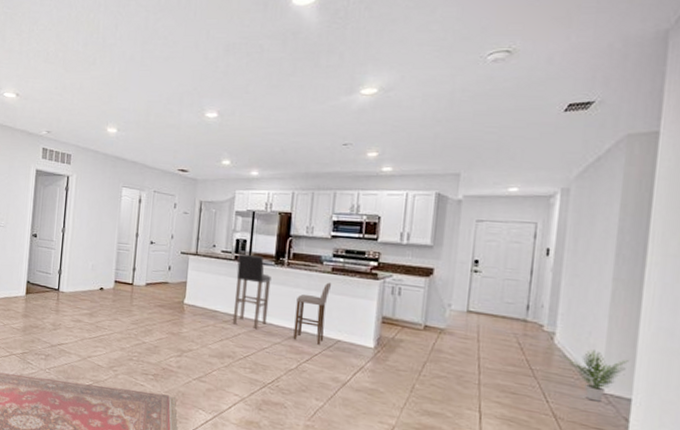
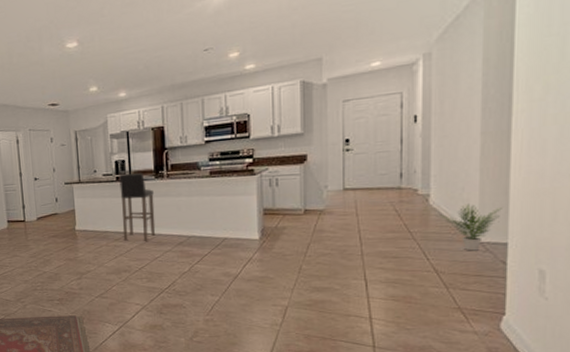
bar stool: present [293,282,332,345] -> none [180,186,212,246]

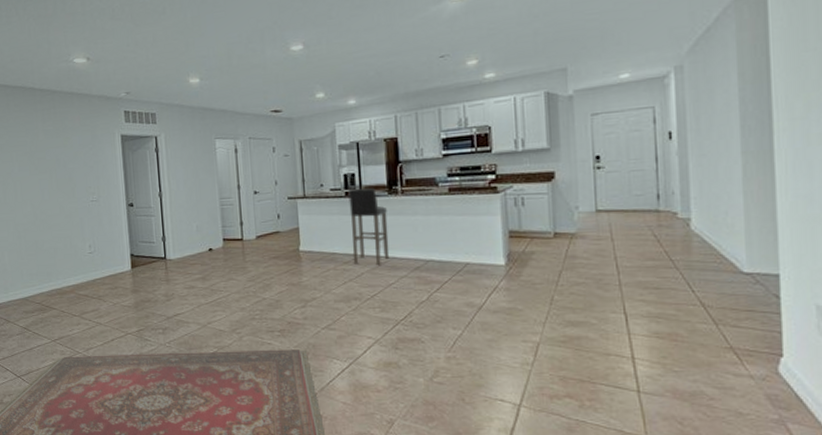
potted plant: present [439,204,502,251] -> none [703,230,770,283]

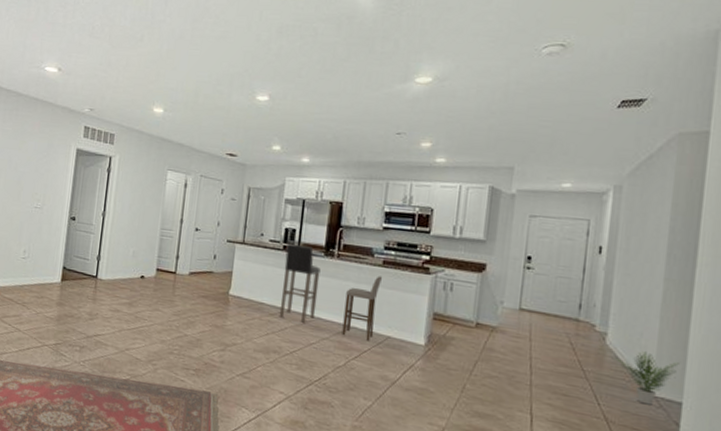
bar stool: none [417,204,452,271] -> present [342,276,383,341]
potted plant: none [703,230,770,283] -> present [615,351,679,406]

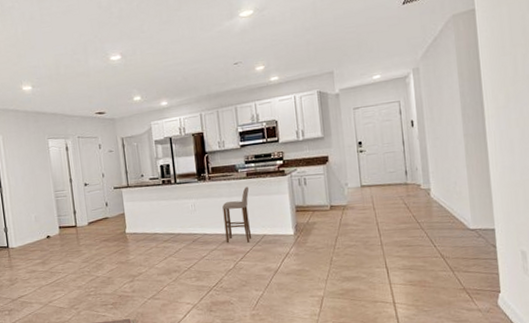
bar stool: present [279,244,321,323] -> none [165,176,202,242]
potted plant: present [615,351,679,406] -> none [440,196,487,237]

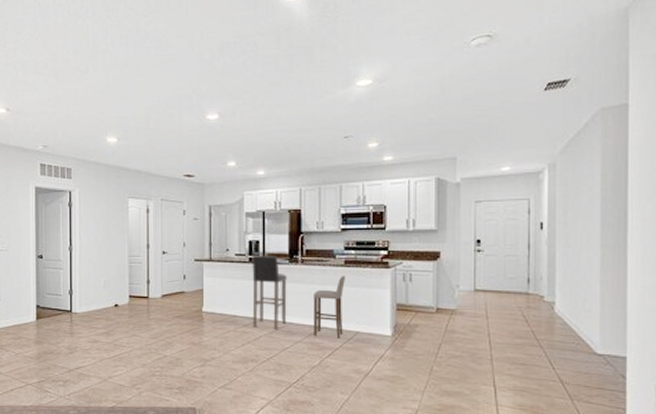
bar stool: none [165,176,202,242] -> present [252,256,287,329]

